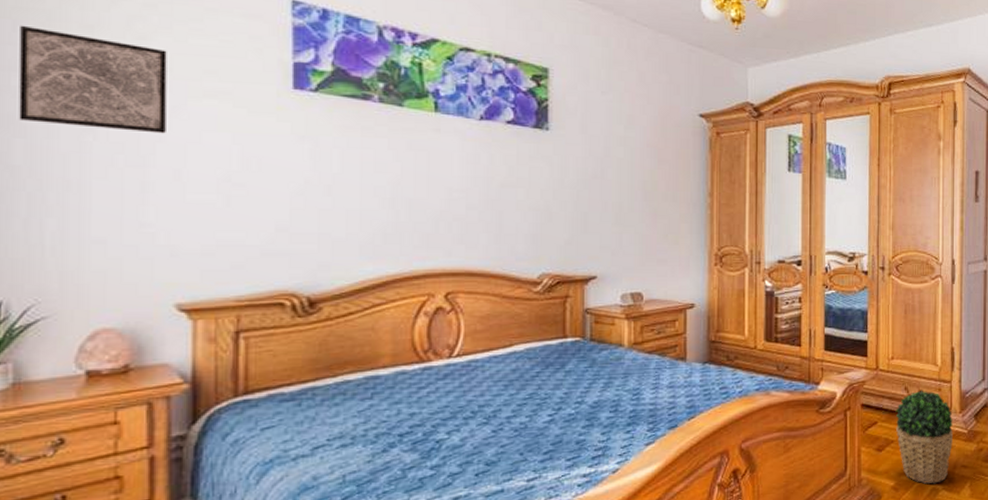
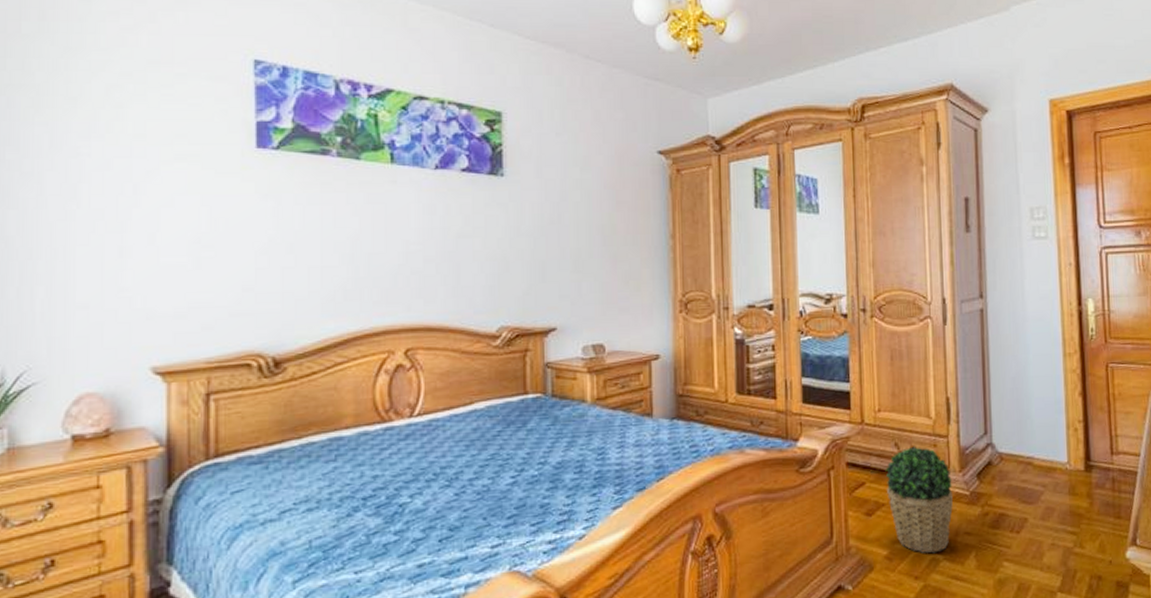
wall art: present [19,25,167,134] -> none [12,101,141,199]

